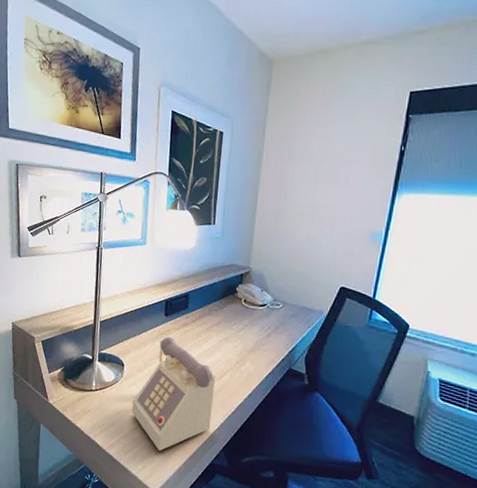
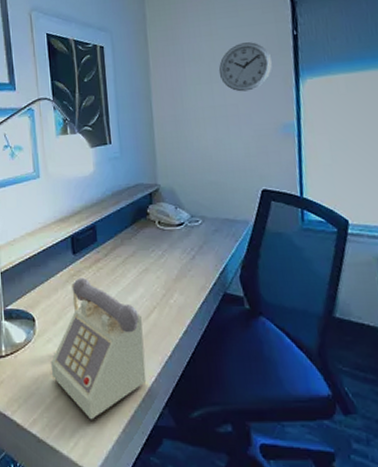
wall clock: none [324,150,376,197] -> present [218,42,272,92]

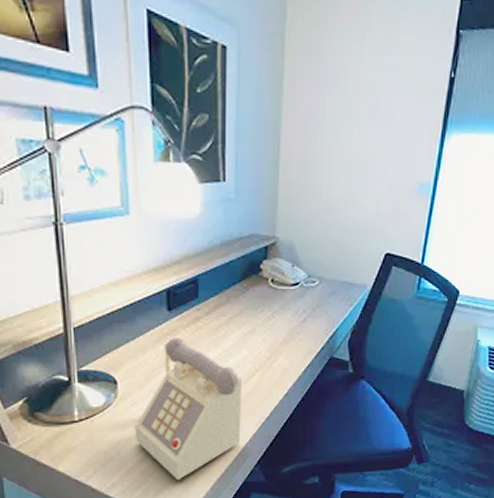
wall clock: present [218,42,272,92] -> none [363,76,422,139]

